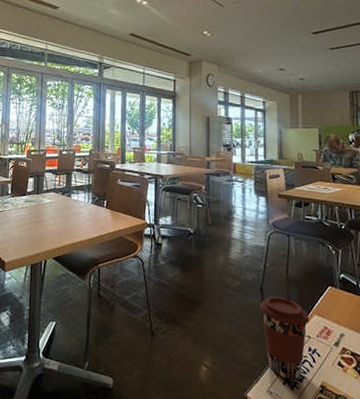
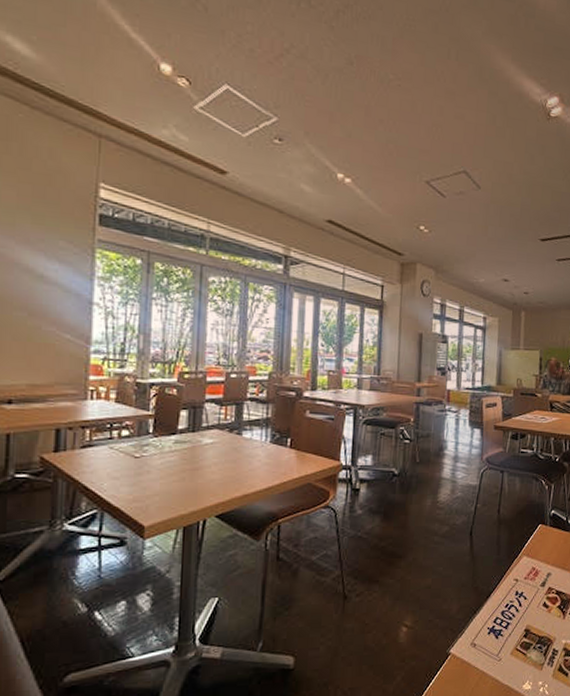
coffee cup: present [259,295,309,380] -> none [468,539,518,628]

